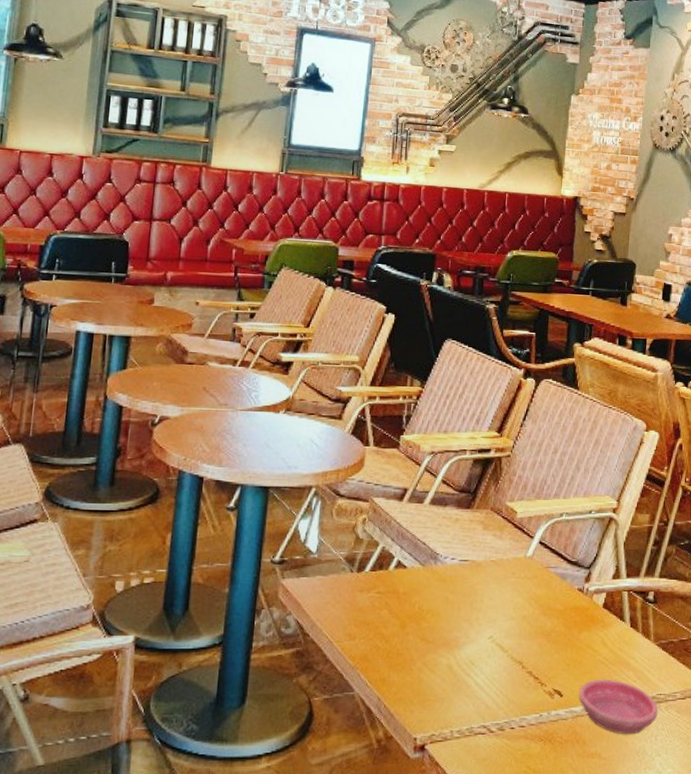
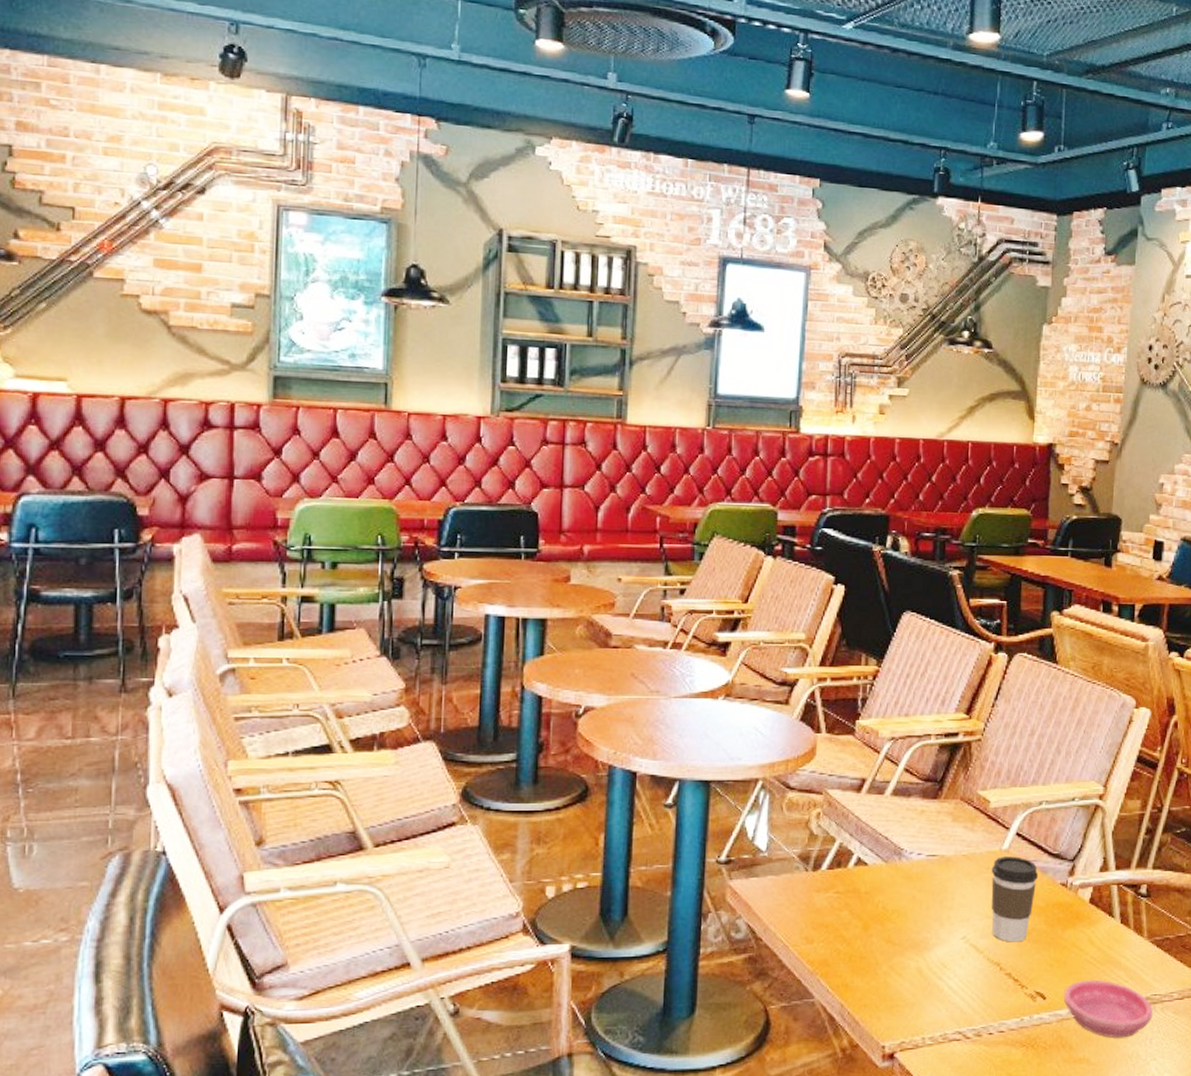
coffee cup: none [515,563,558,643] -> present [991,856,1038,942]

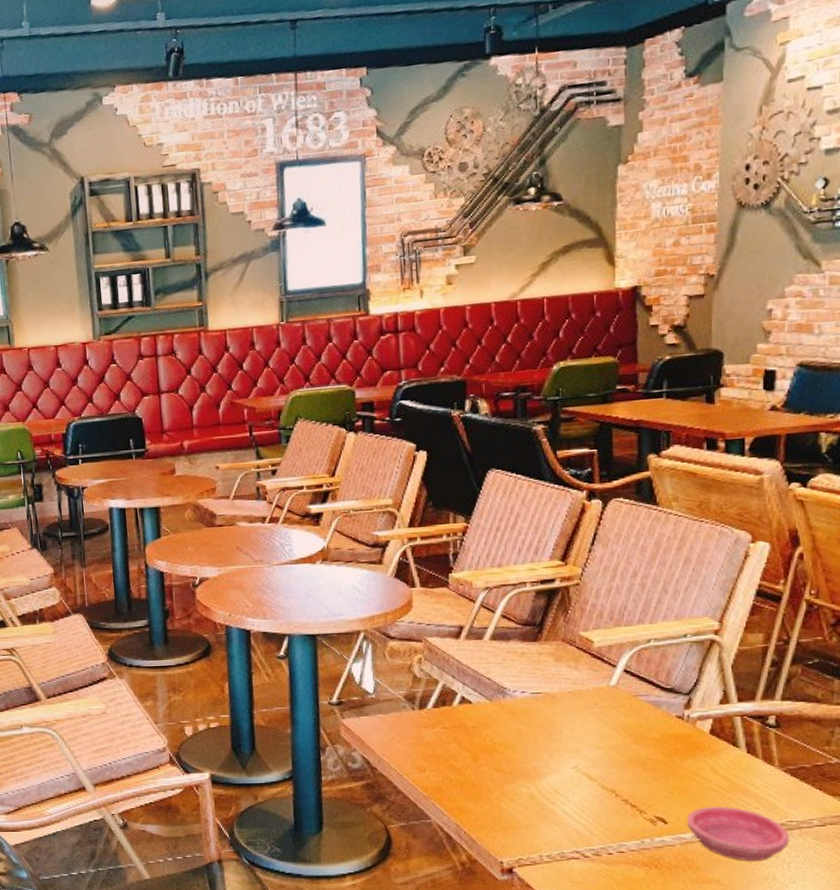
coffee cup: present [991,856,1038,942] -> none [599,692,650,771]

